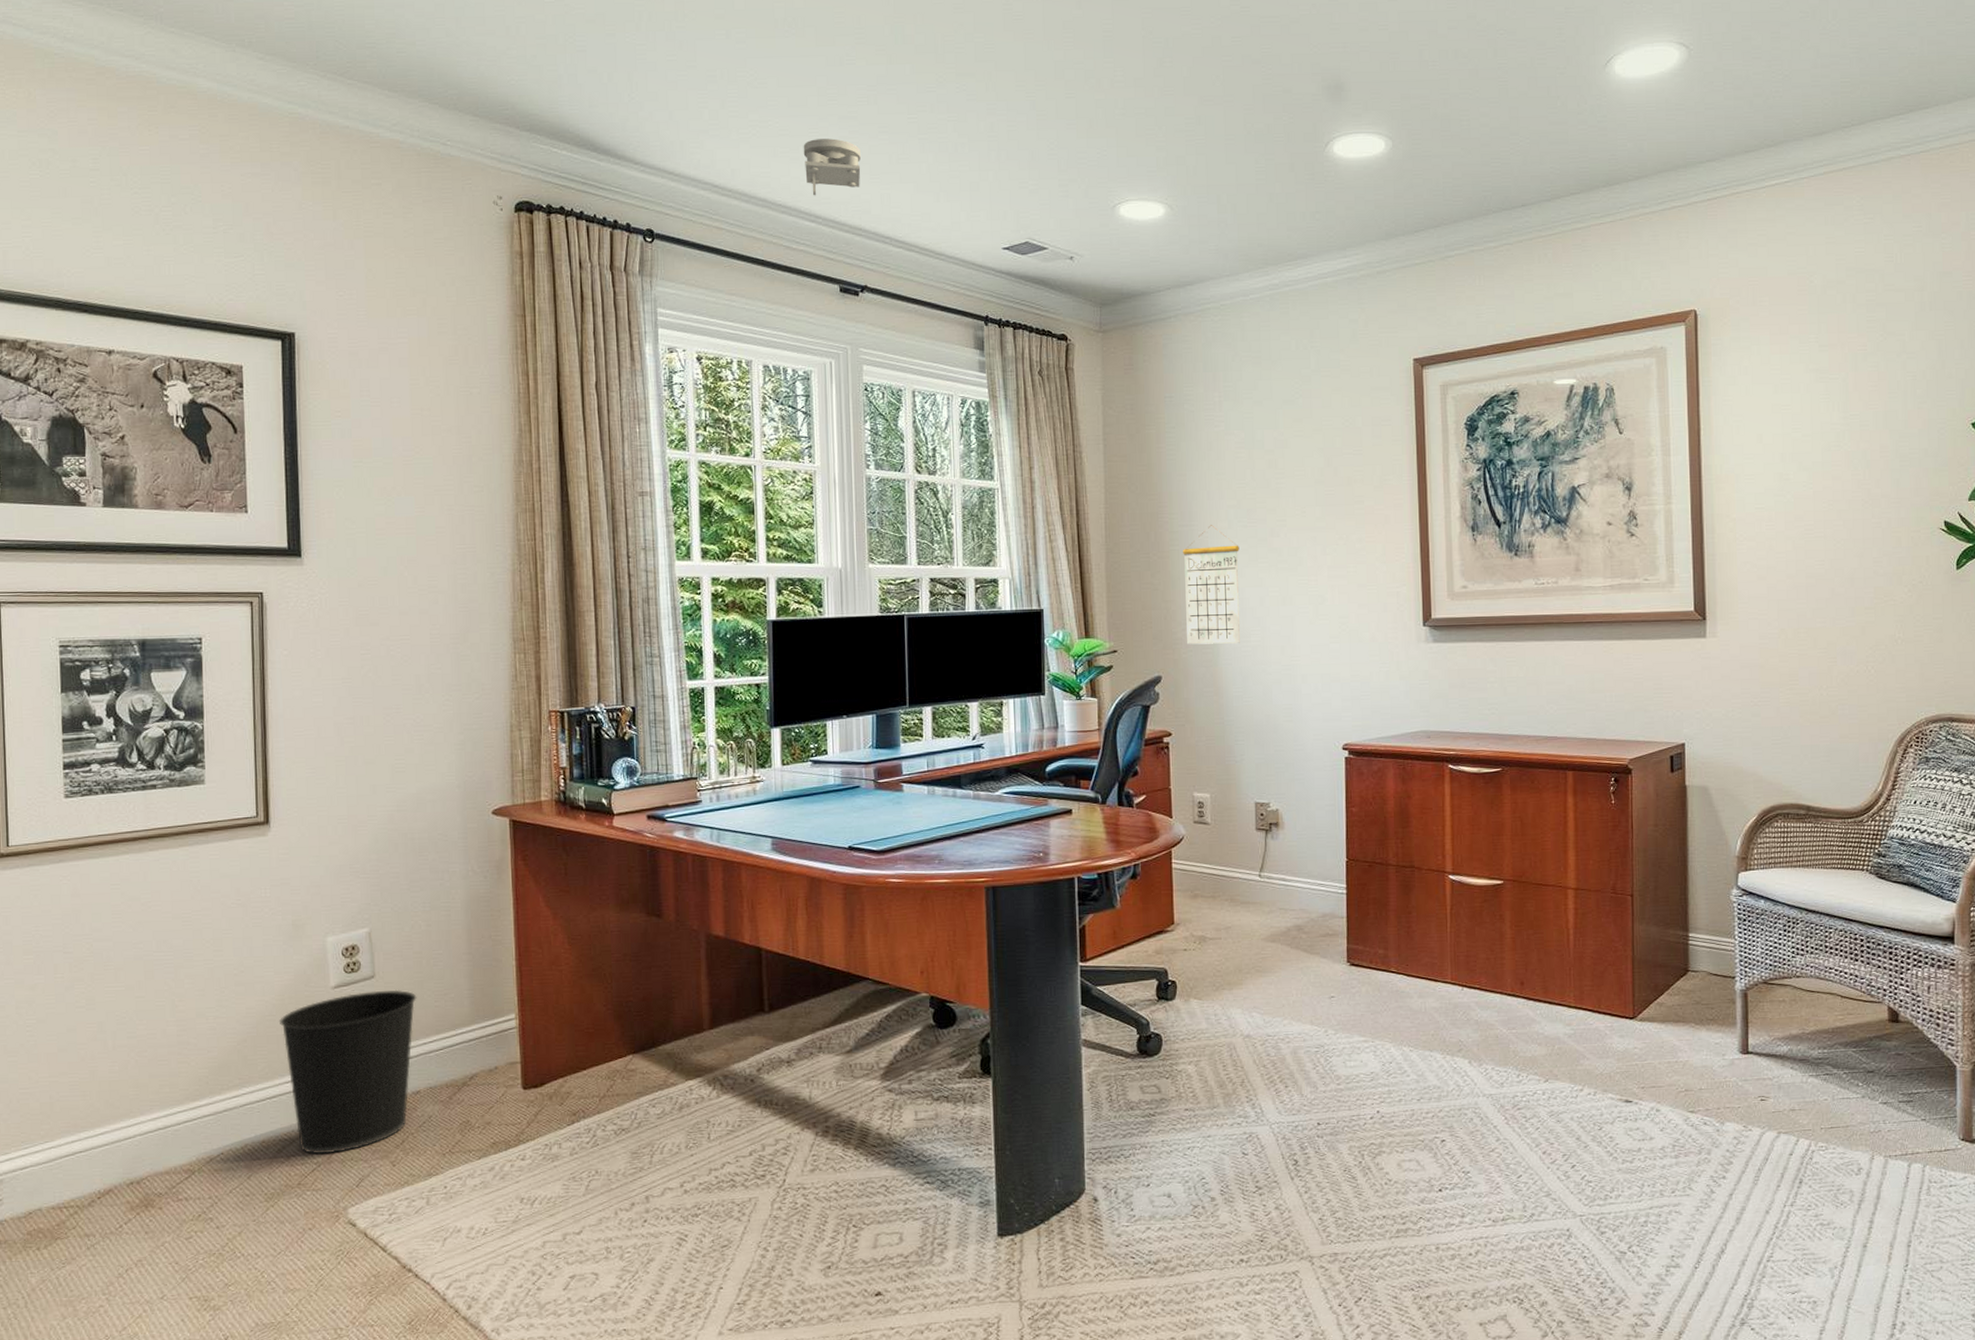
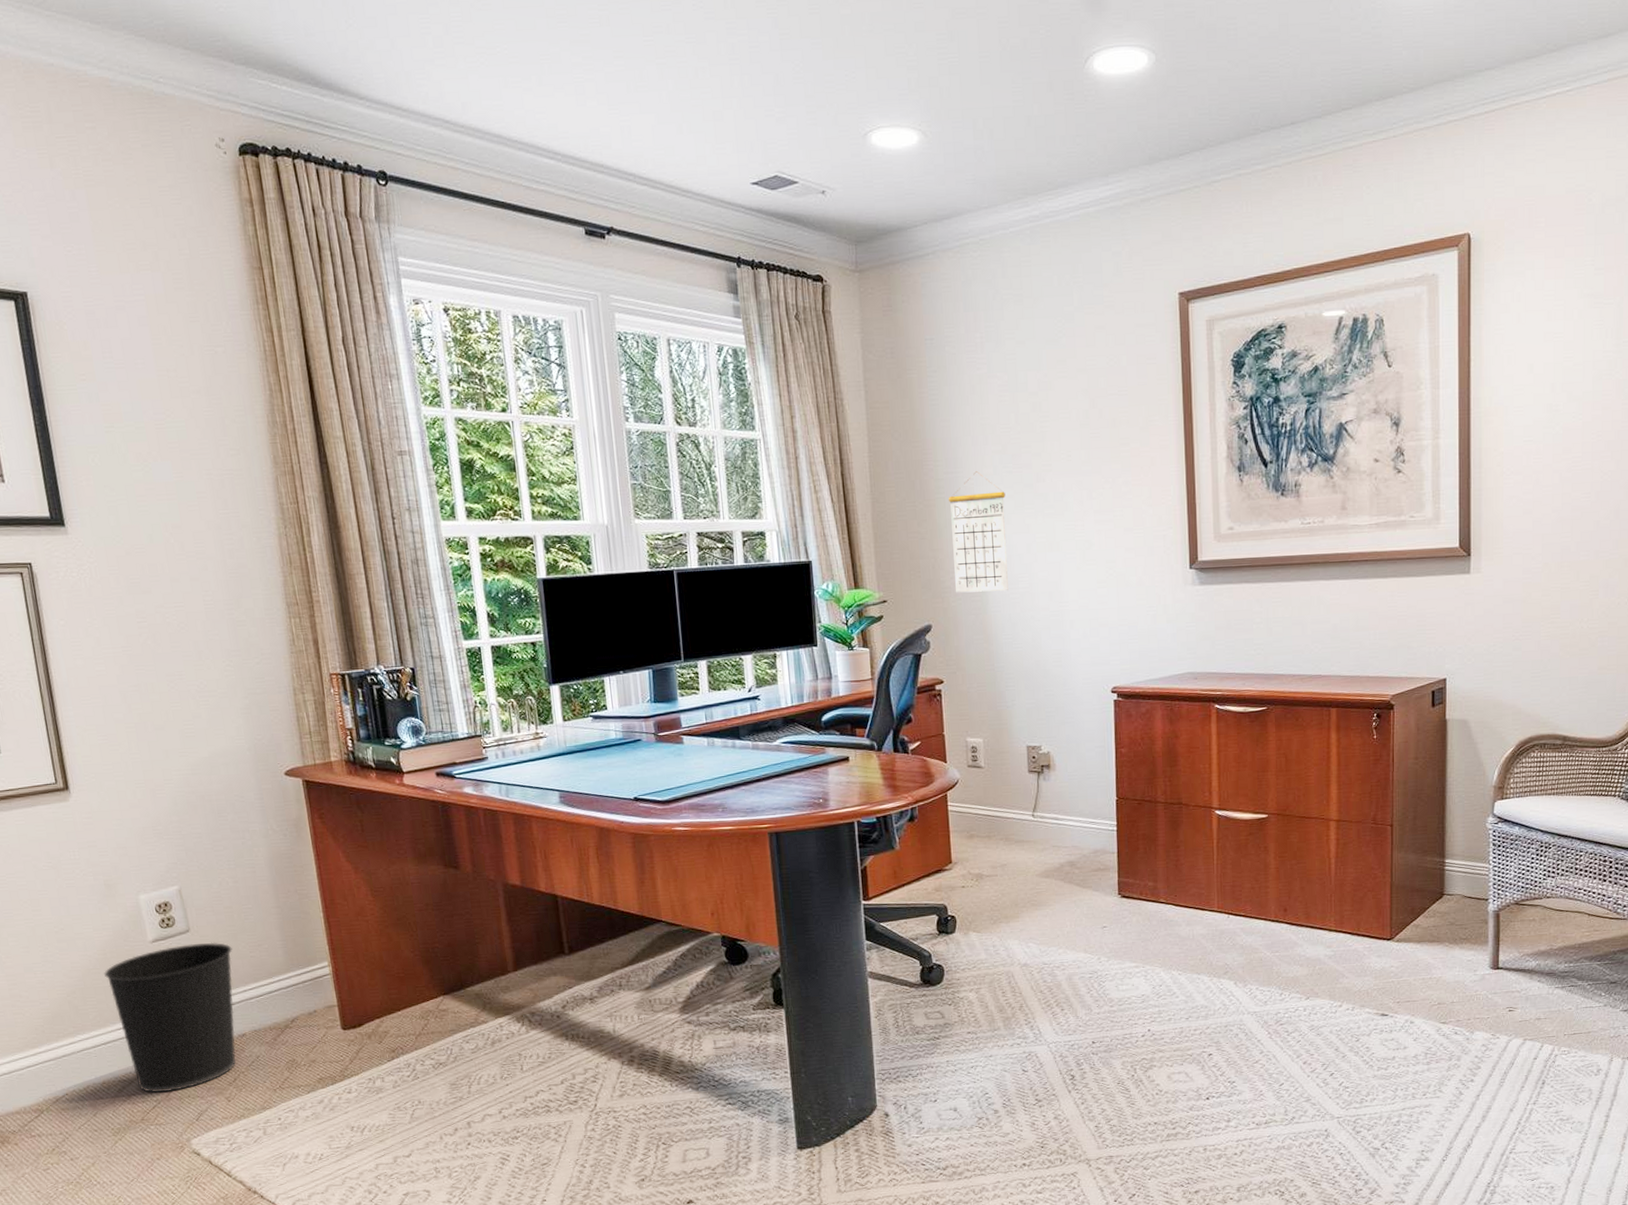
smoke detector: present [803,138,861,196] -> none [535,65,599,130]

